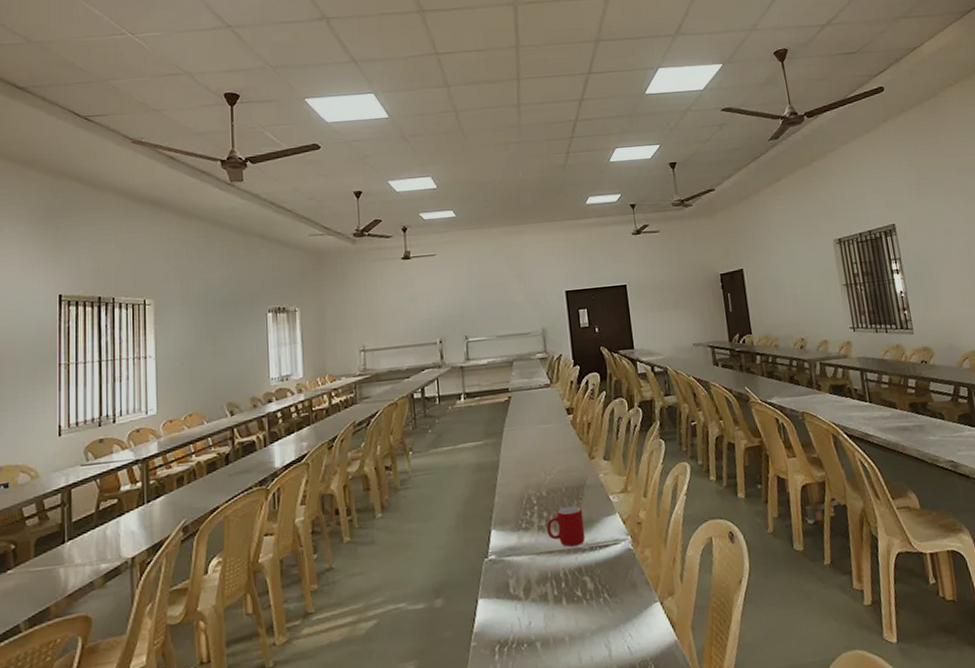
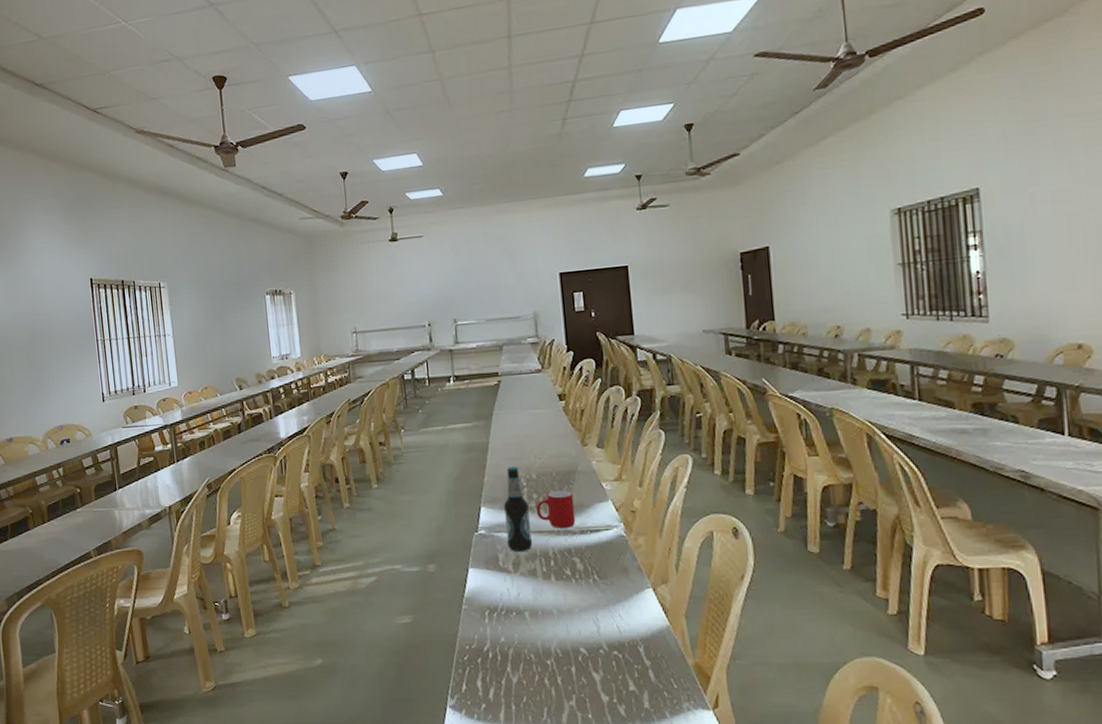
bottle: none [514,484,543,577] -> present [504,466,532,553]

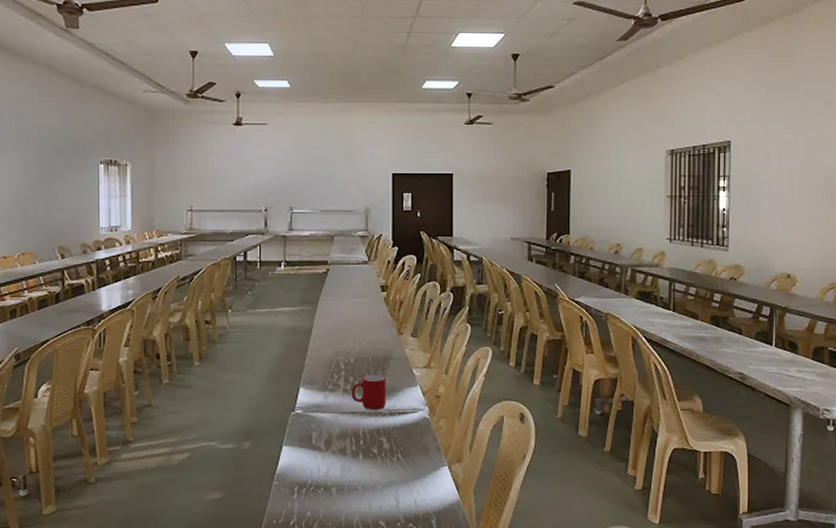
bottle: present [504,466,532,553] -> none [322,351,344,432]

